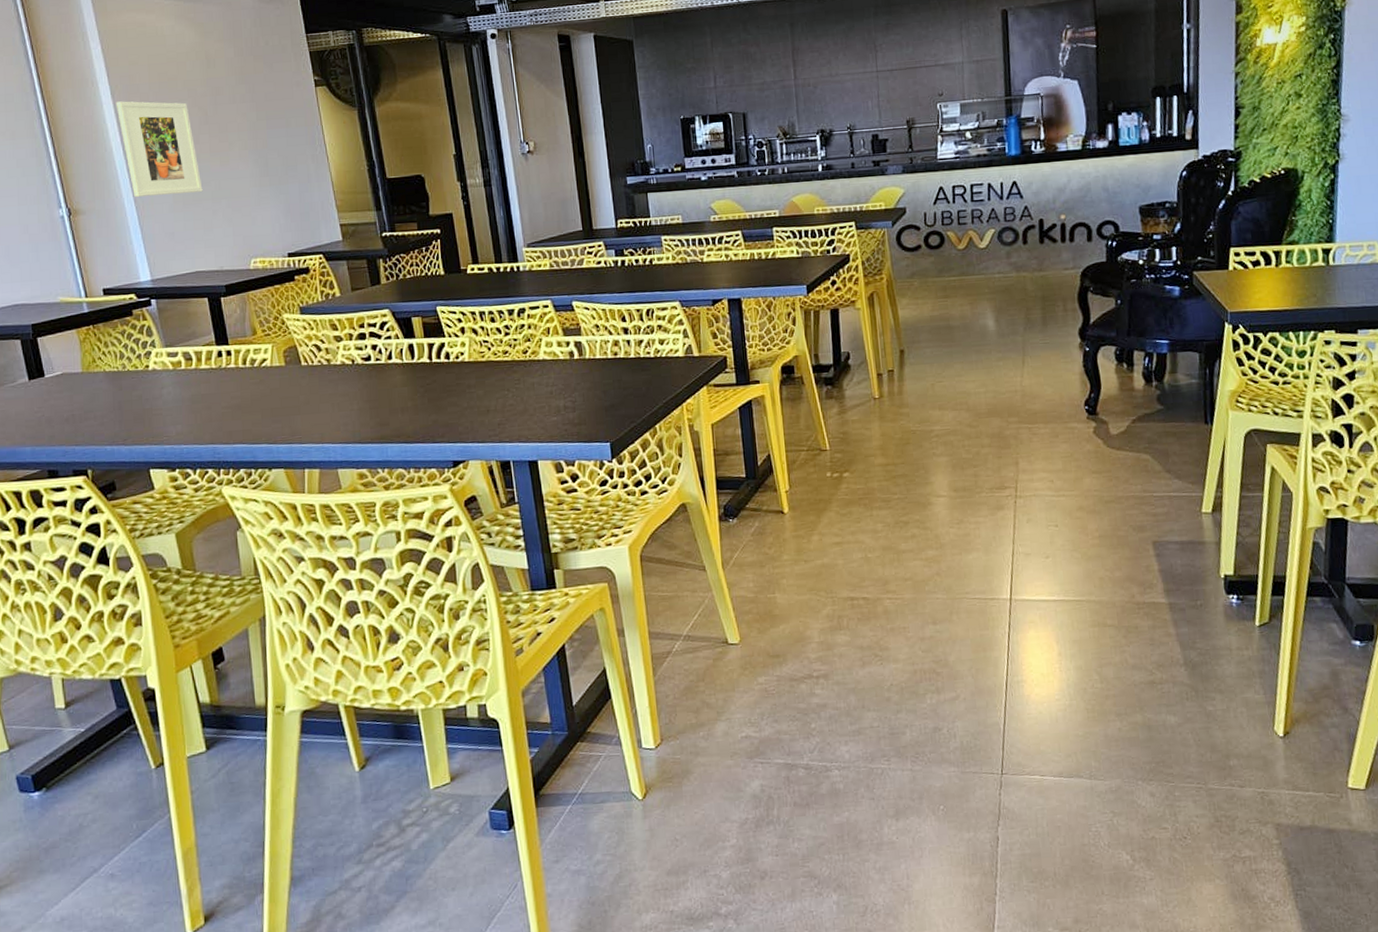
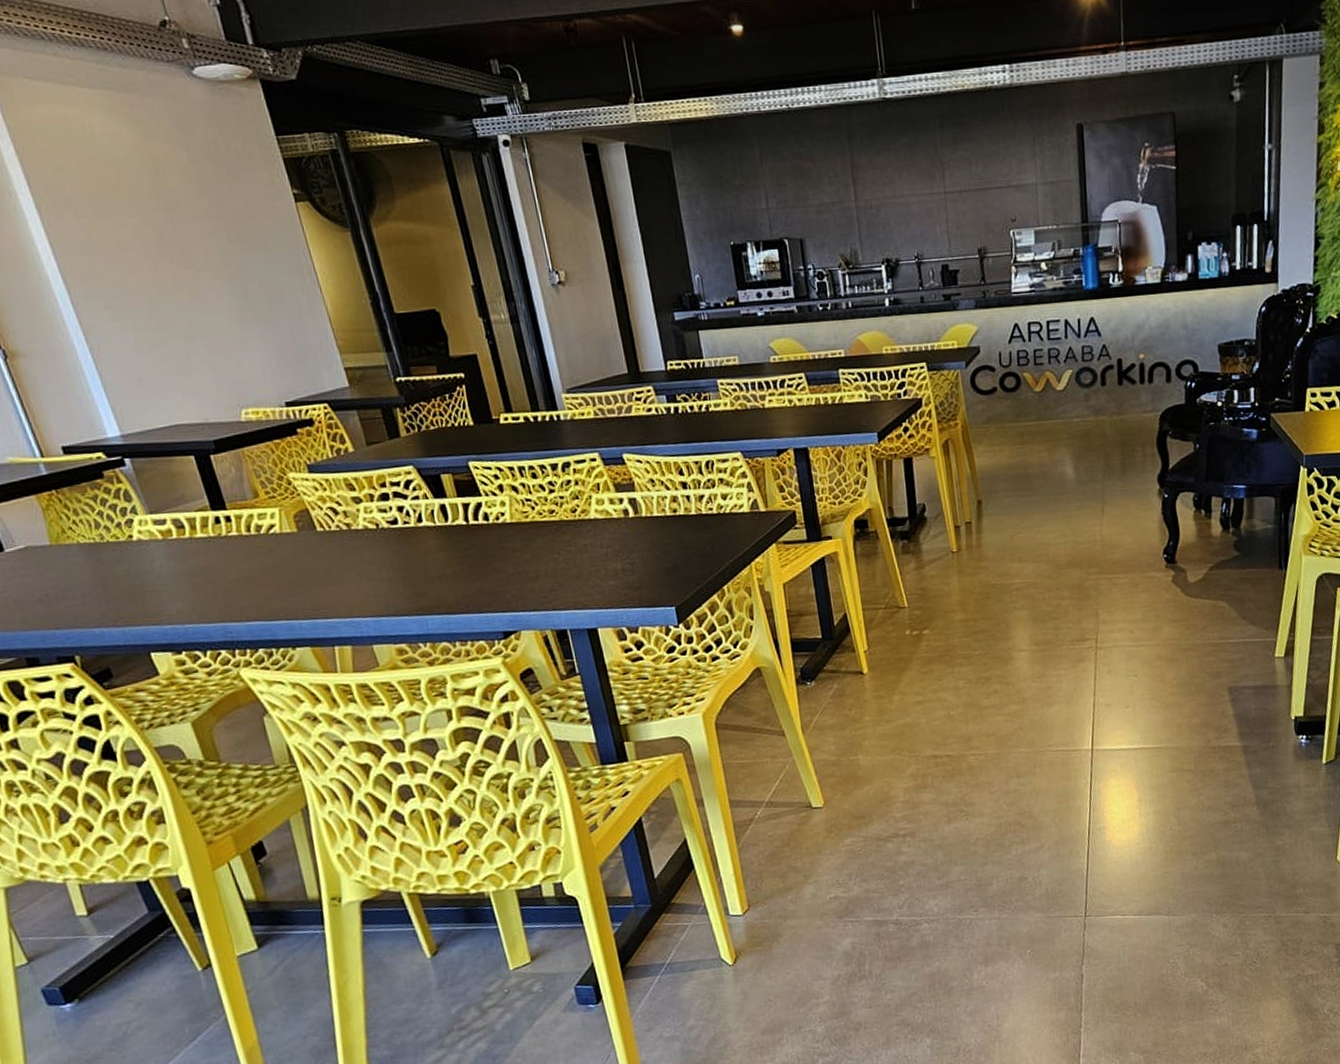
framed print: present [116,101,203,197] -> none [44,217,171,336]

